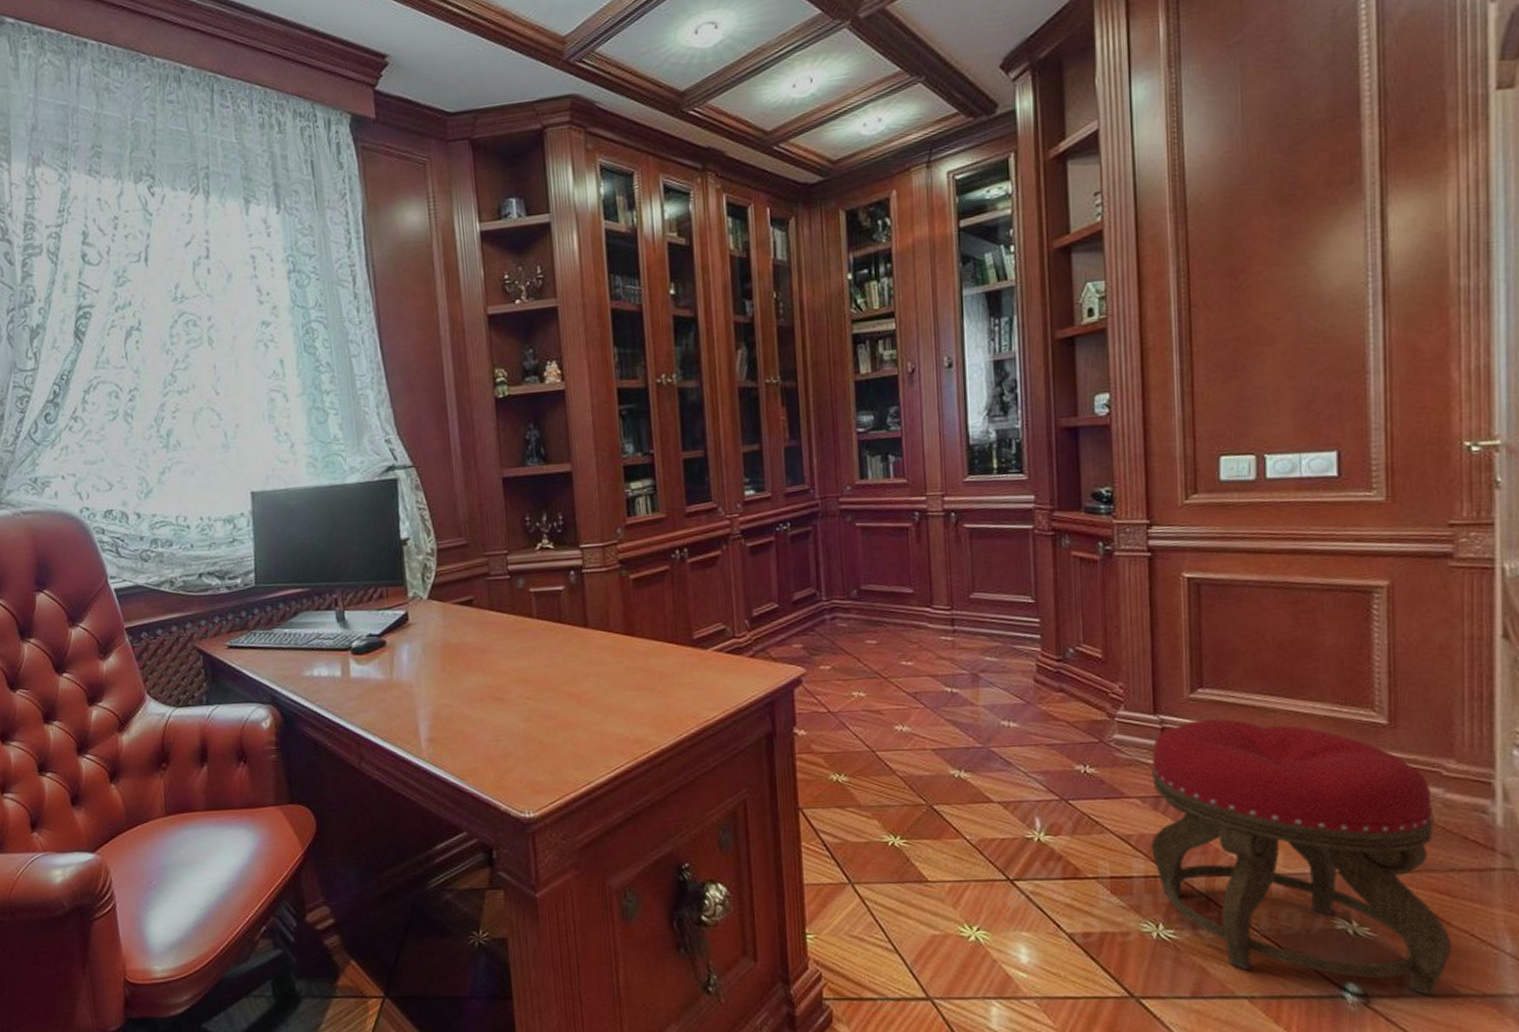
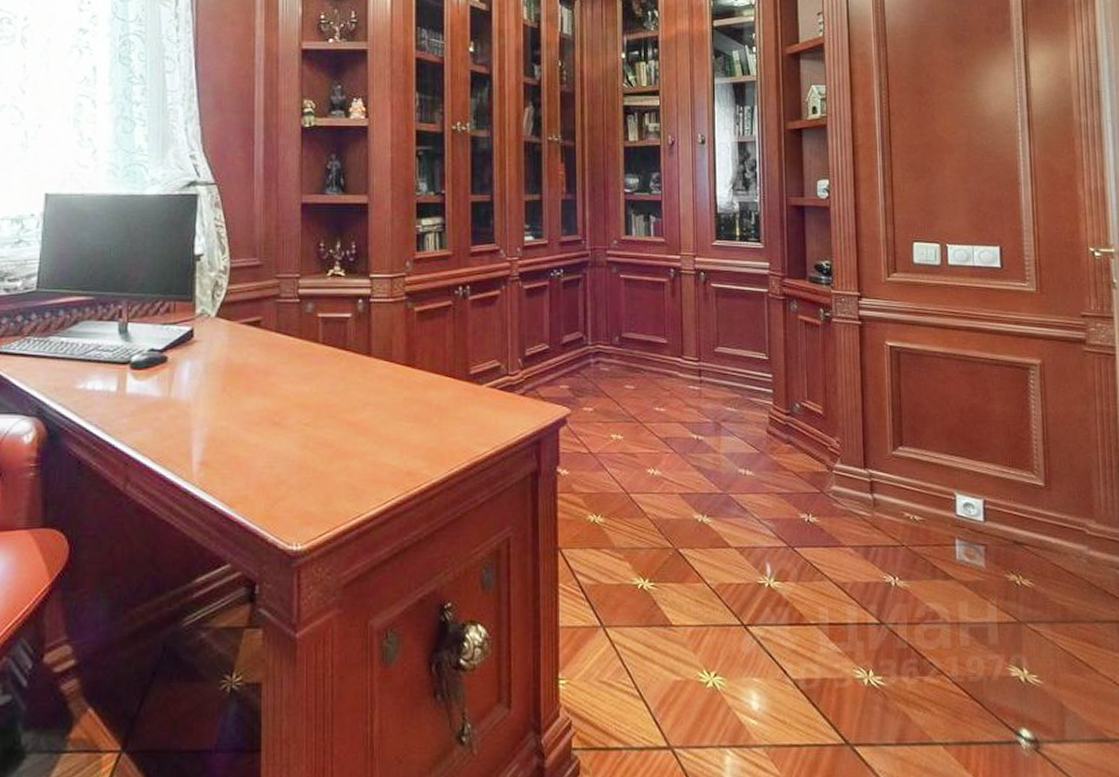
stool: present [1151,719,1452,995] -> none [863,475,1100,740]

